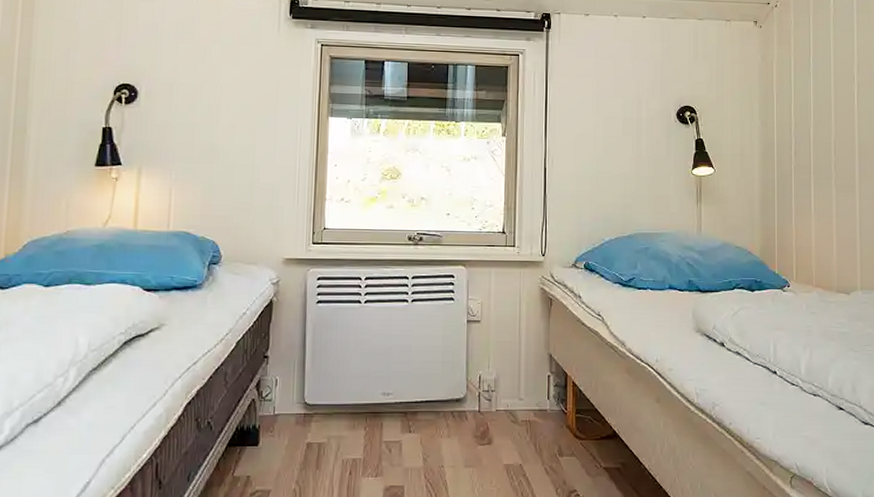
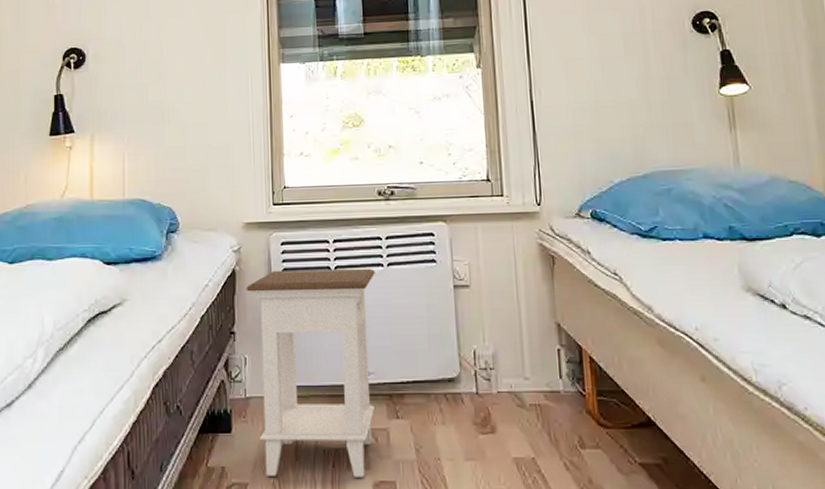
nightstand: none [282,302,400,483] -> present [246,268,375,477]

